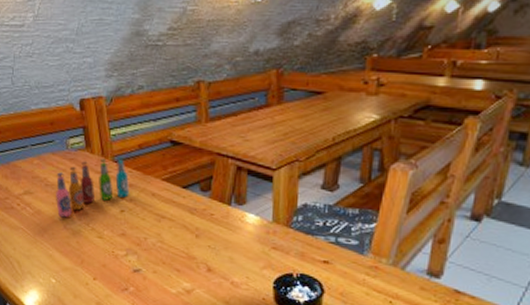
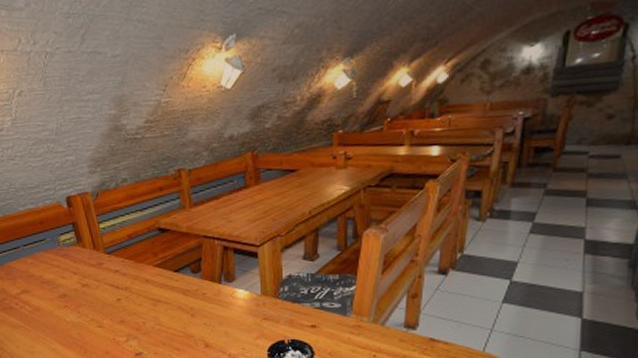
beer bottle: present [56,156,129,218] -> none [51,247,124,312]

